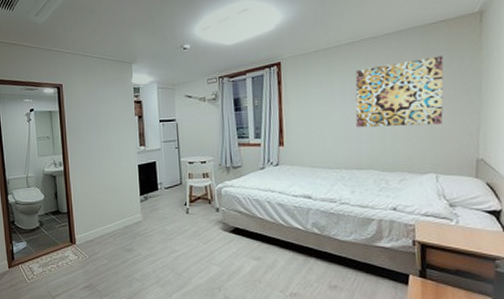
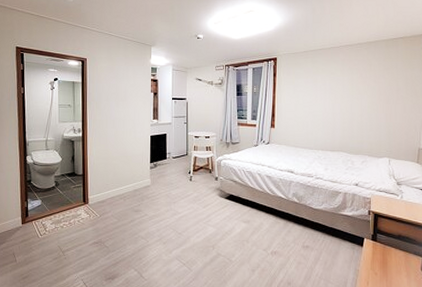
wall art: present [355,56,444,128] -> none [332,65,400,119]

